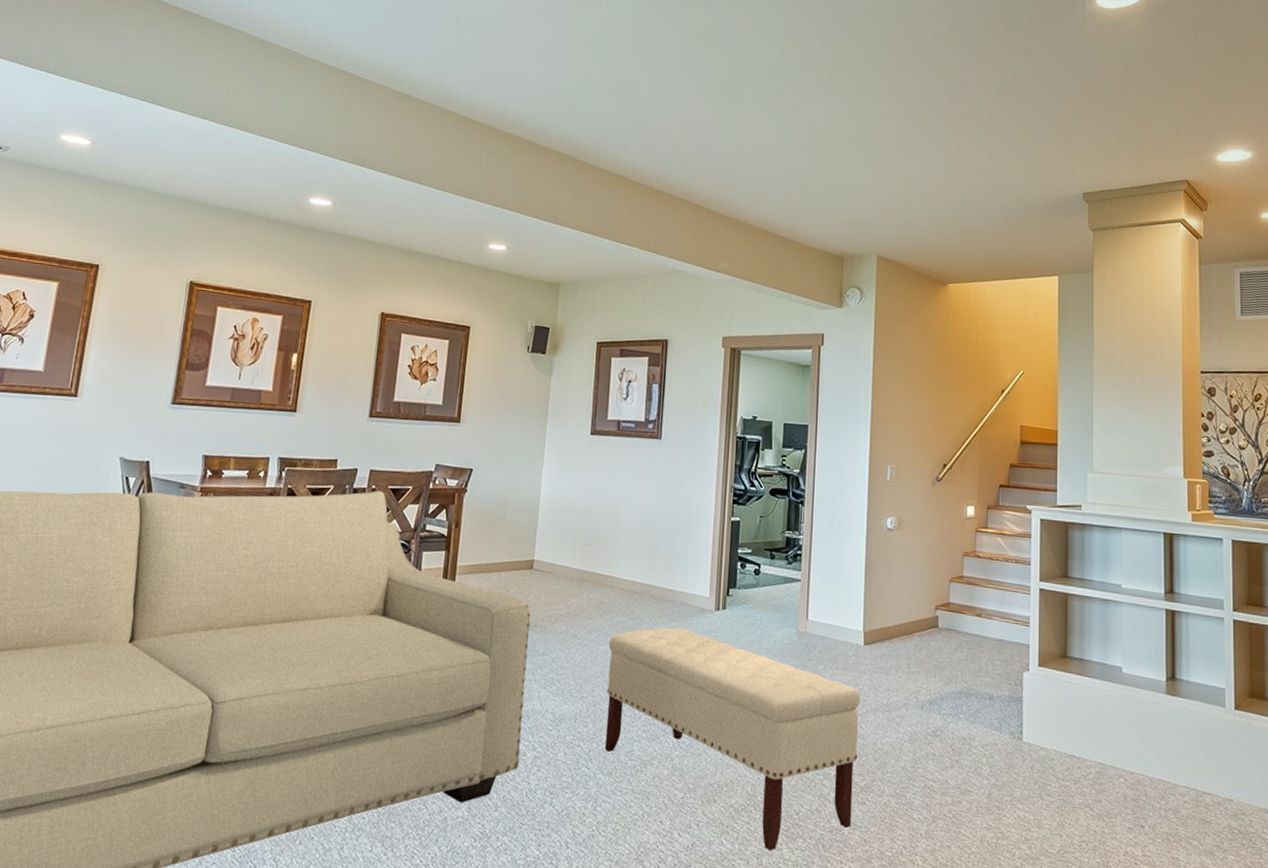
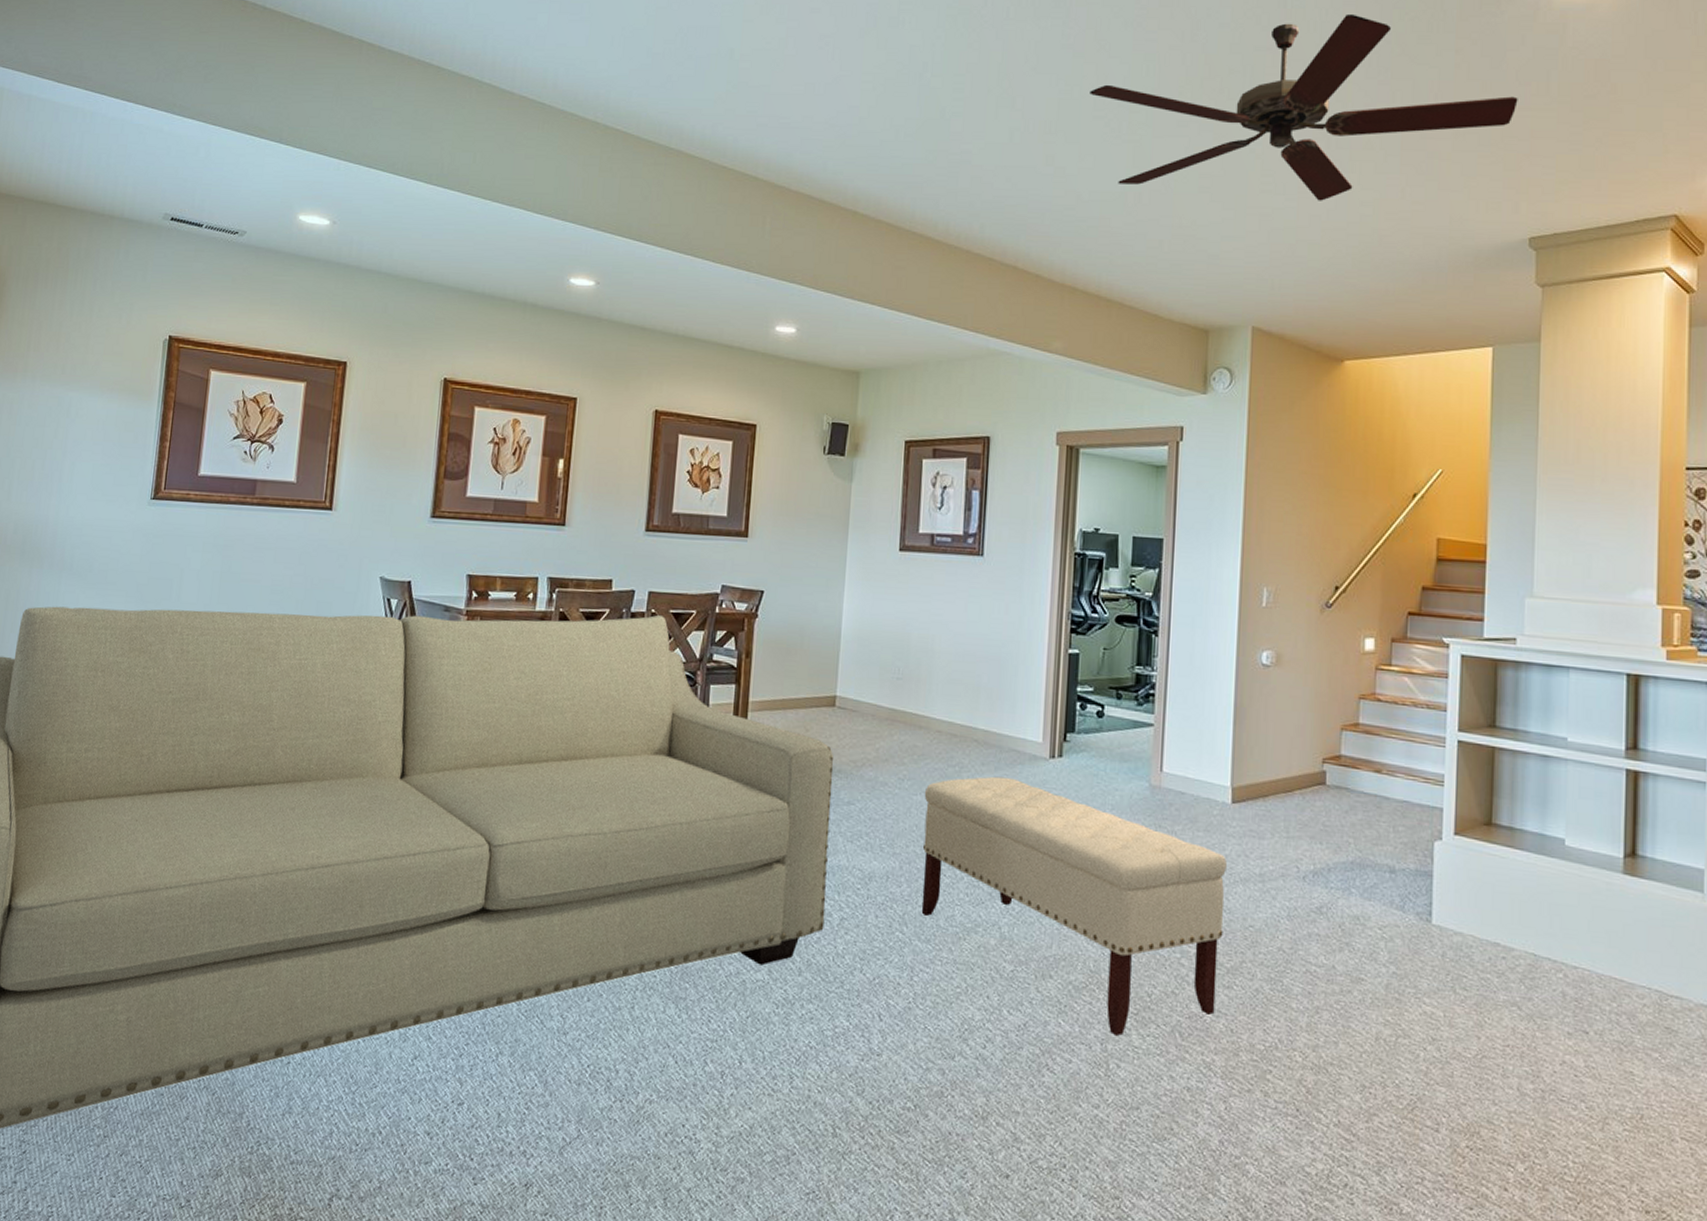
ceiling fan: none [750,17,1072,159] -> present [1089,13,1518,201]

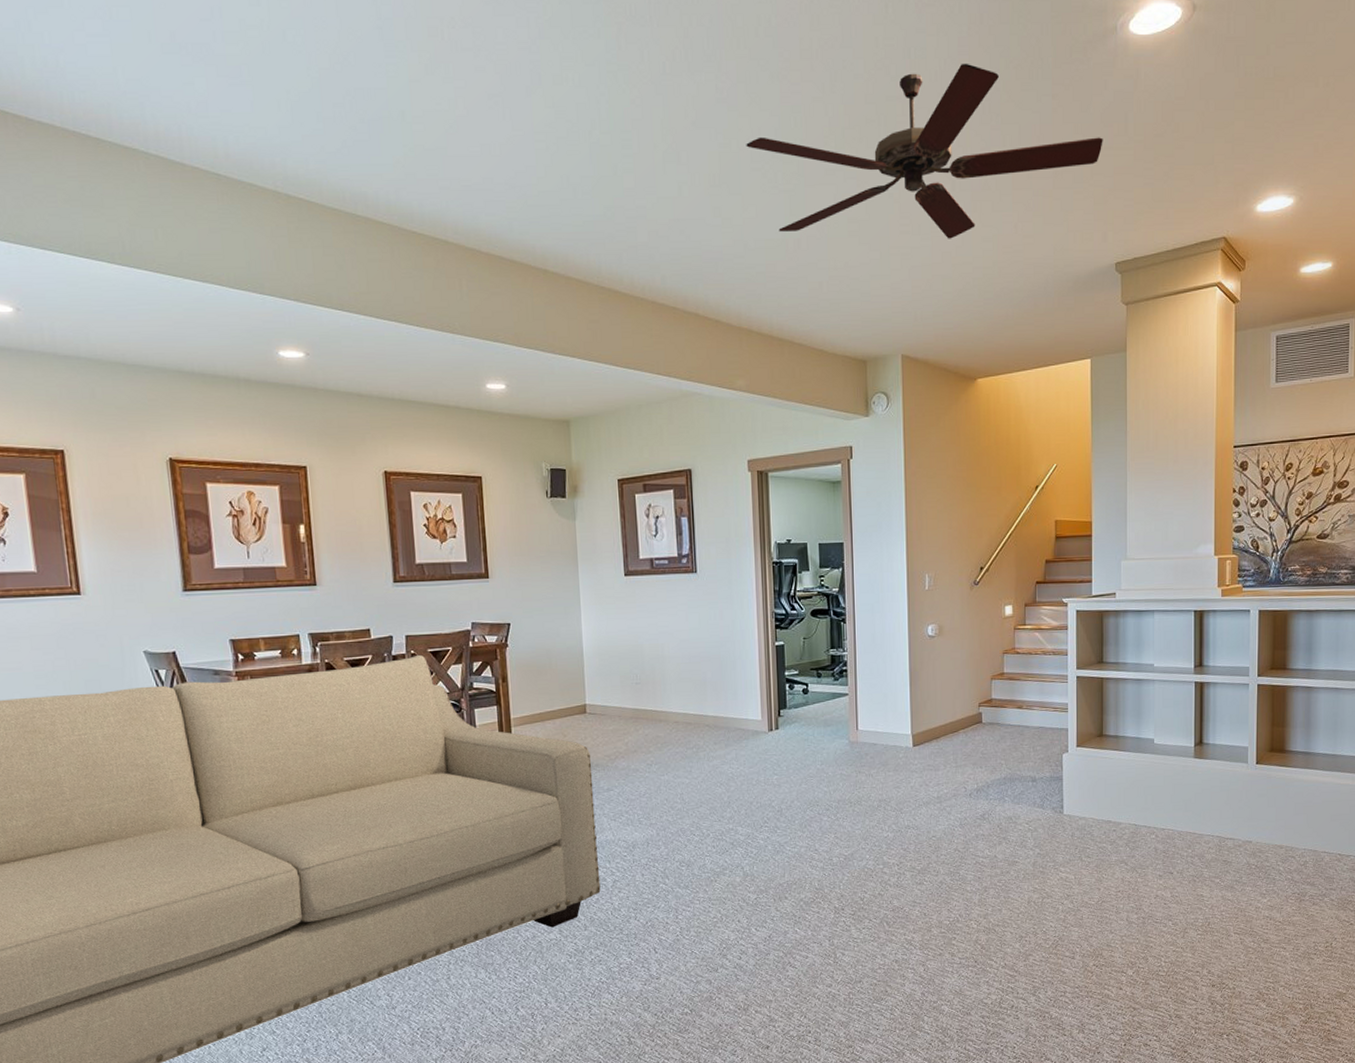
bench: present [921,776,1227,1037] -> none [670,751,914,933]

